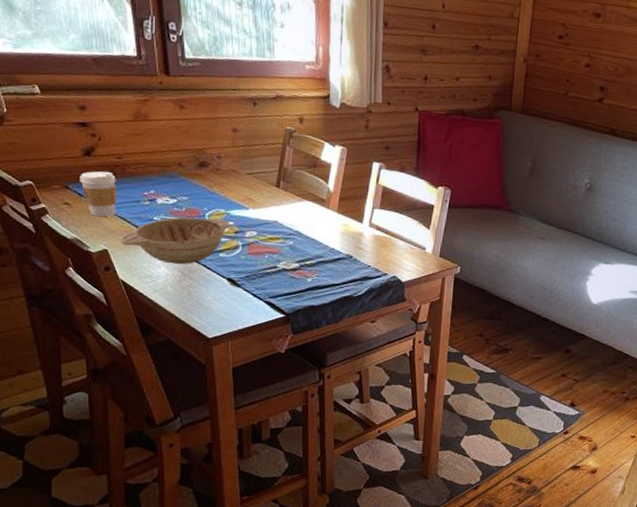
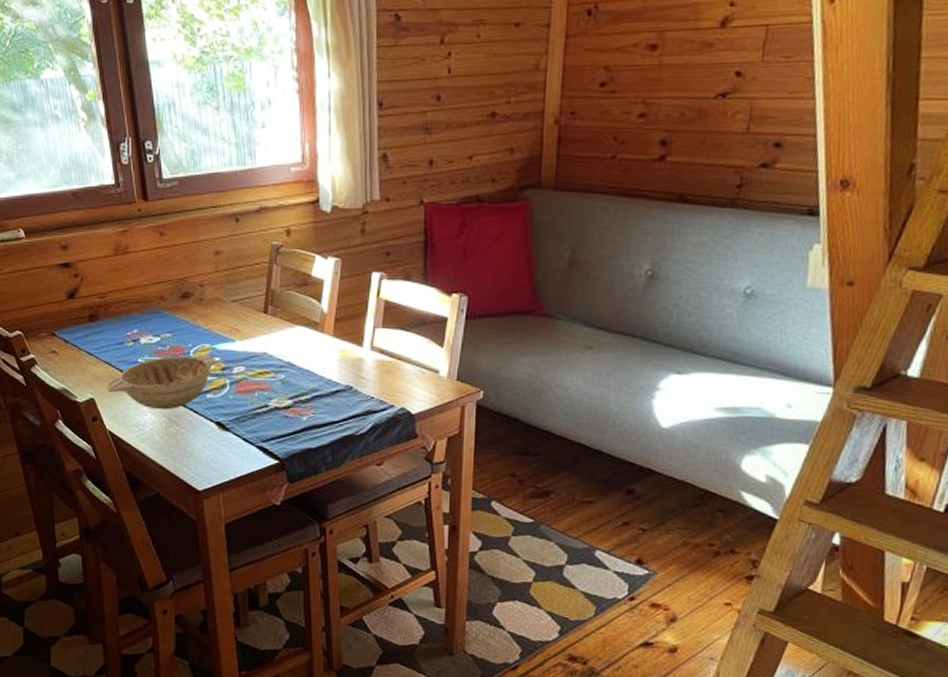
coffee cup: present [80,171,117,217] -> none [65,313,102,363]

